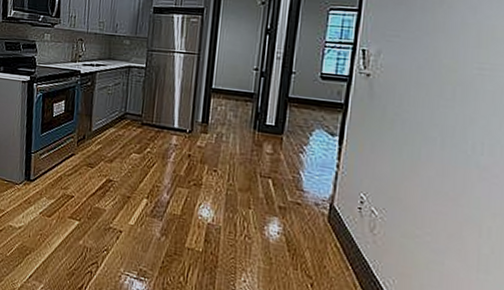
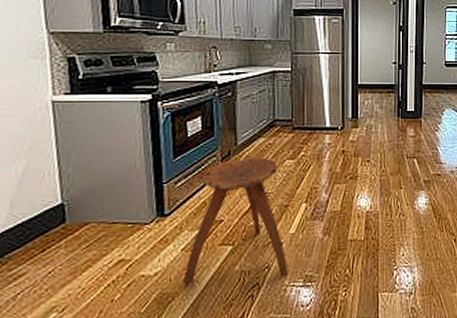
stool: none [38,143,125,264] -> present [183,157,288,285]

